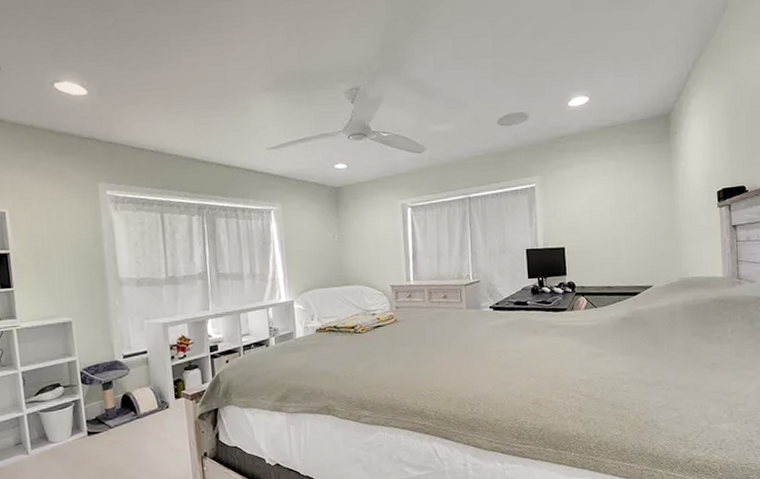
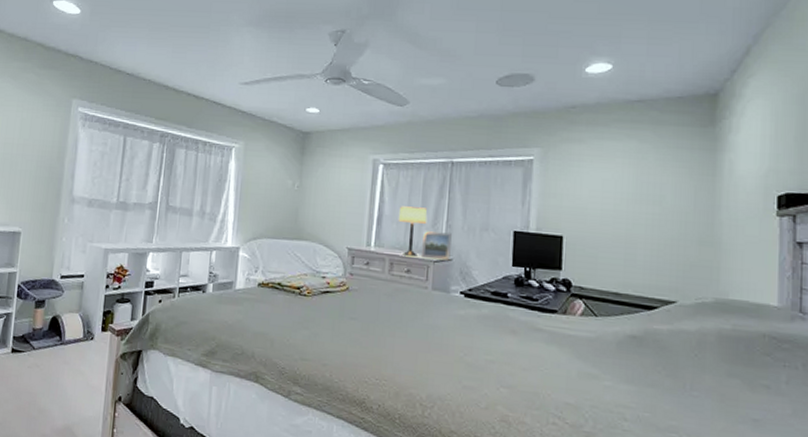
table lamp: none [430,240,455,284] -> present [398,206,428,256]
picture frame: none [453,259,478,284] -> present [420,231,452,261]

